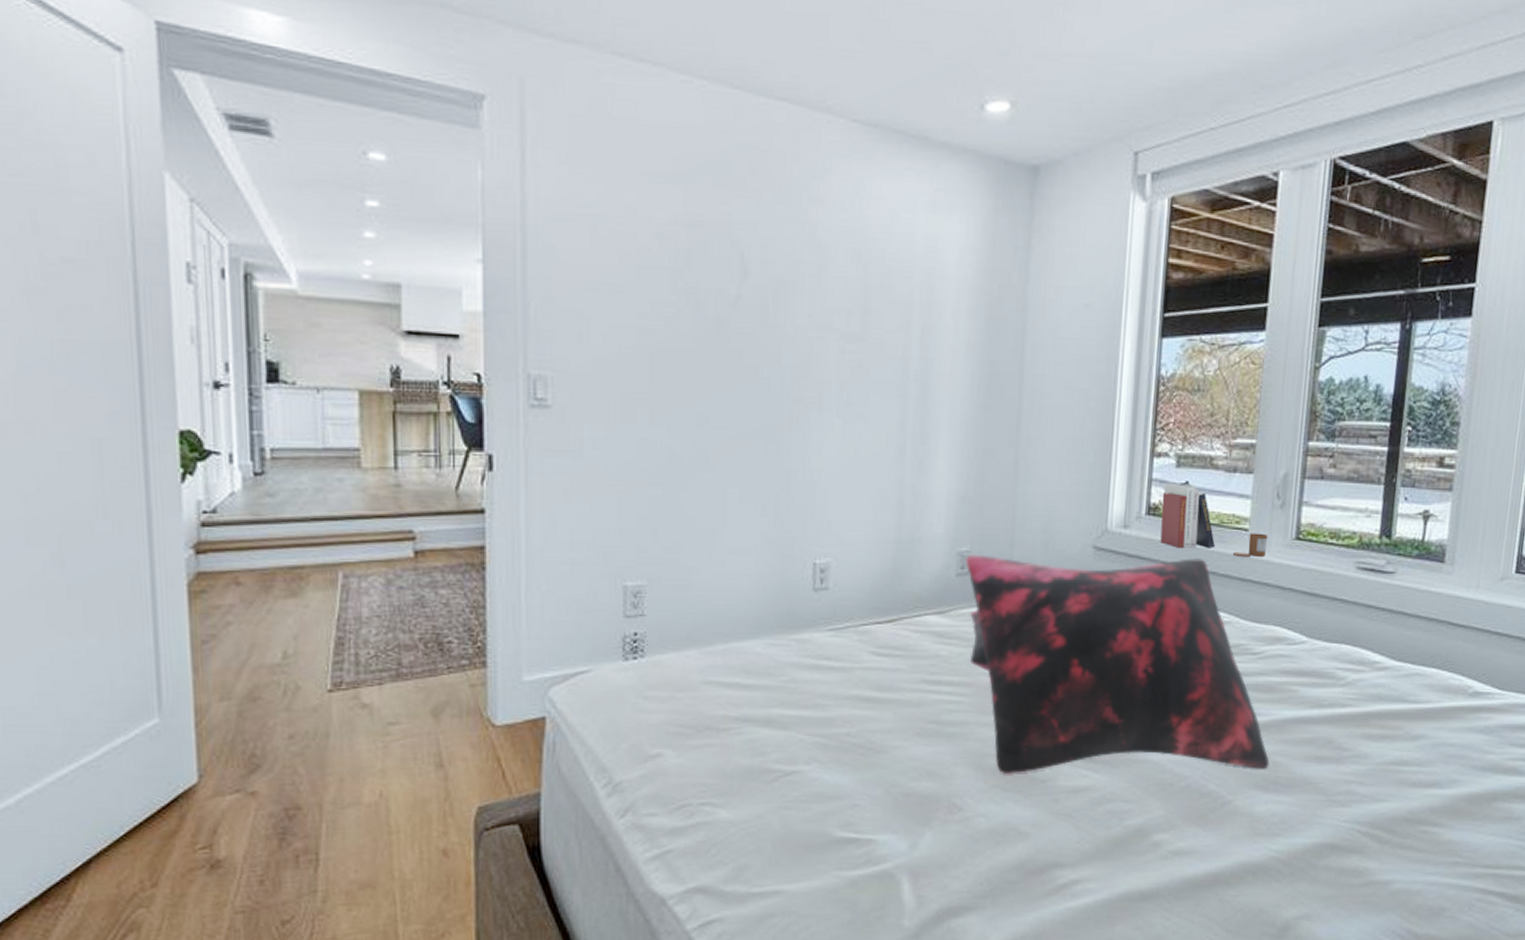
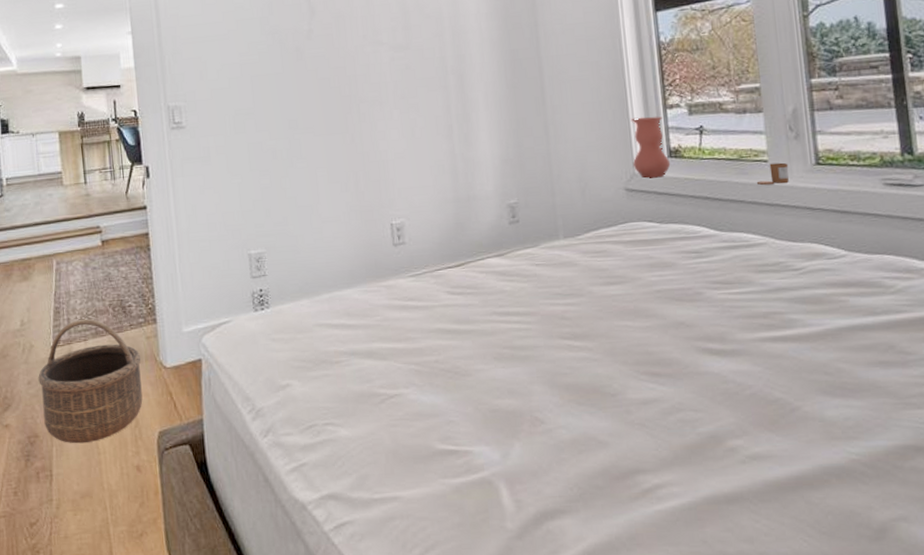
basket: none [305,655,461,820] -> present [38,318,143,444]
cushion: present [965,554,1270,773] -> none [515,190,832,389]
vase: none [1107,465,1149,537] -> present [632,116,671,179]
books: present [1160,482,1215,549] -> none [680,128,738,184]

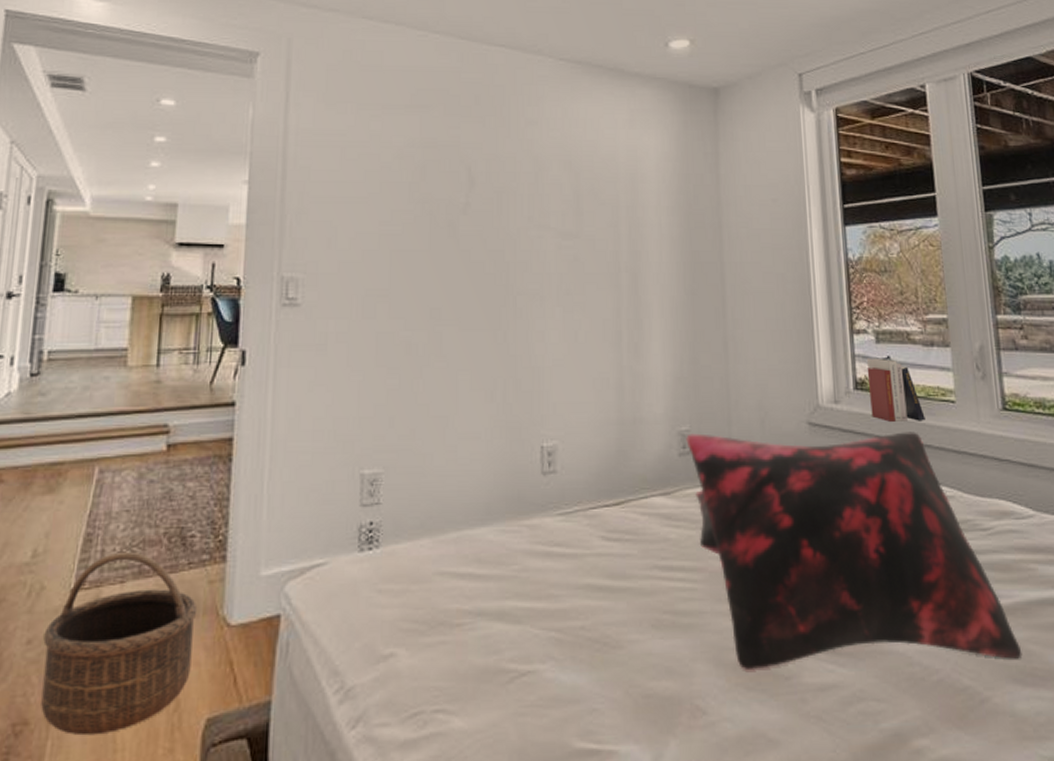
cushion: none [515,190,832,389] -> present [686,432,1022,669]
vase: present [632,116,671,179] -> none [817,342,857,412]
books: none [680,128,738,184] -> present [867,358,925,423]
candle: present [756,162,790,186] -> none [944,404,977,430]

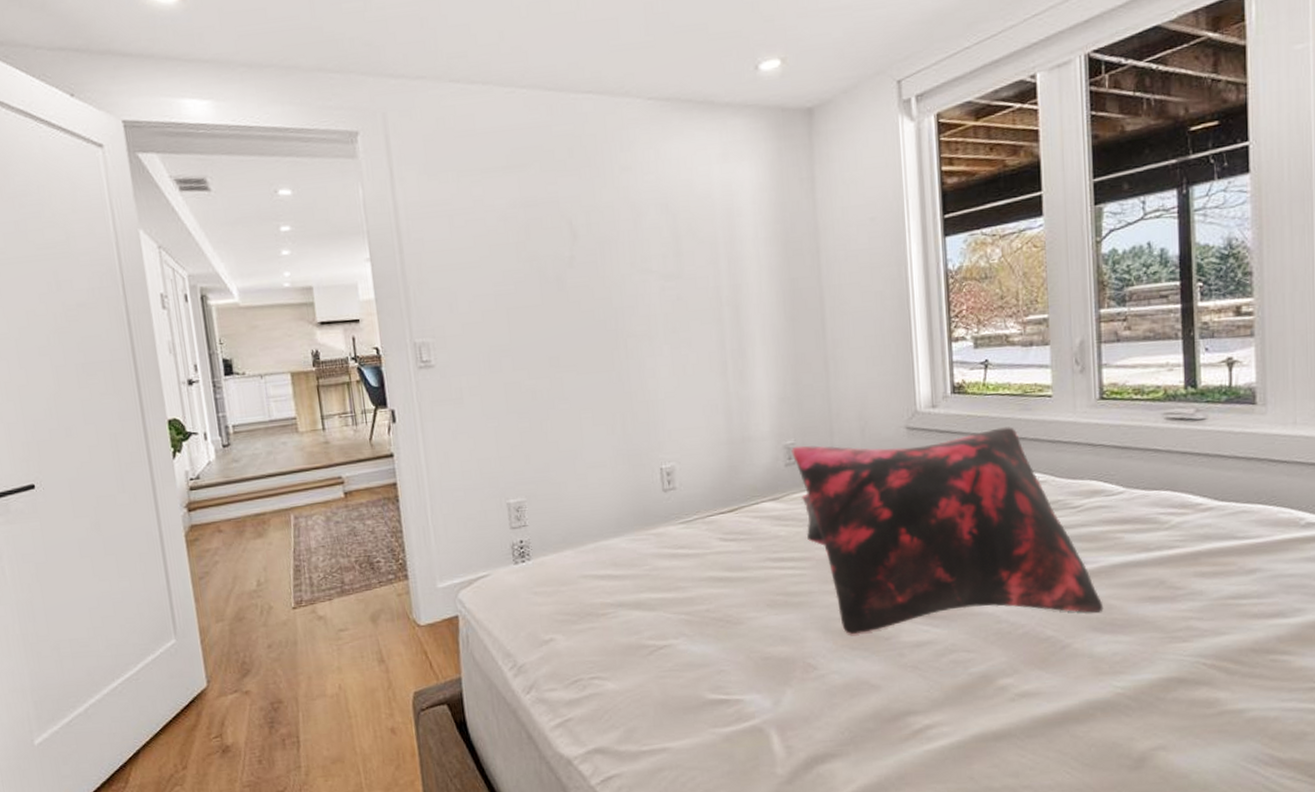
basket: present [41,551,198,736] -> none [279,576,396,708]
books: present [867,358,925,423] -> none [964,362,1021,421]

